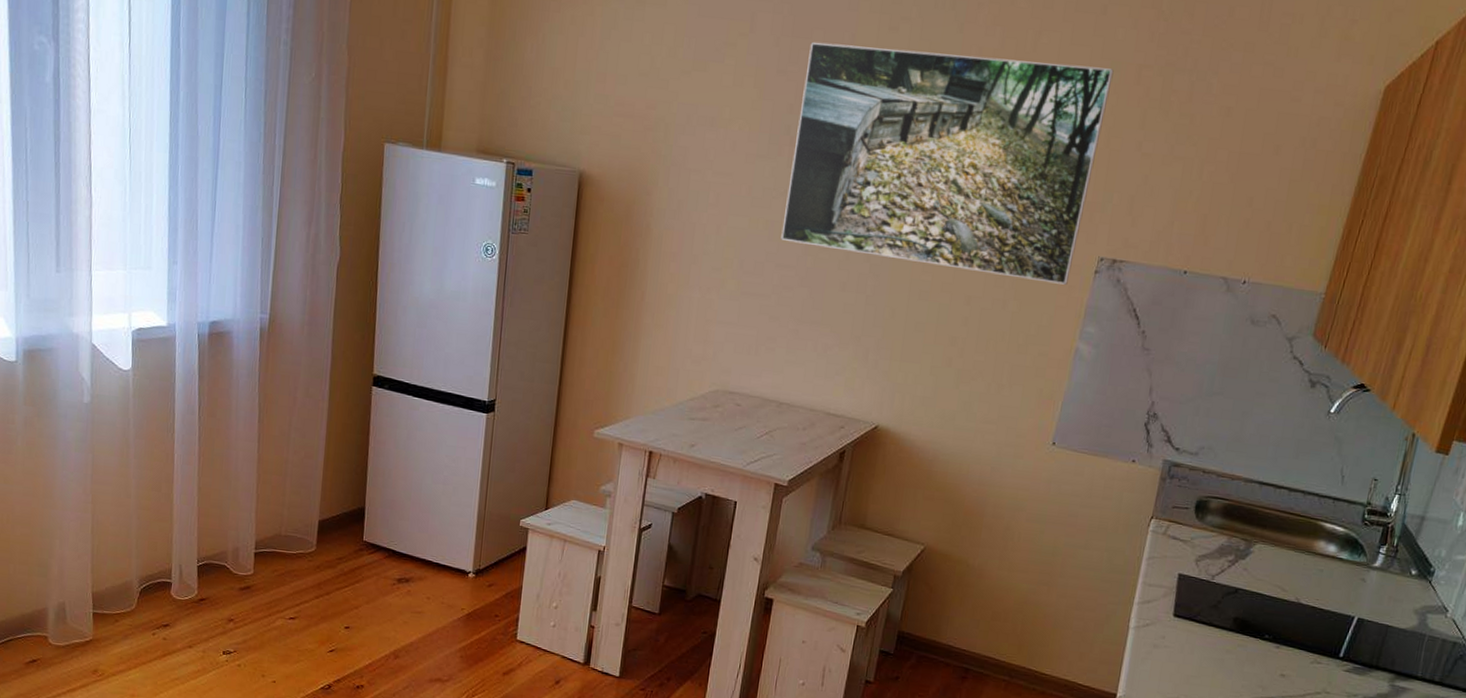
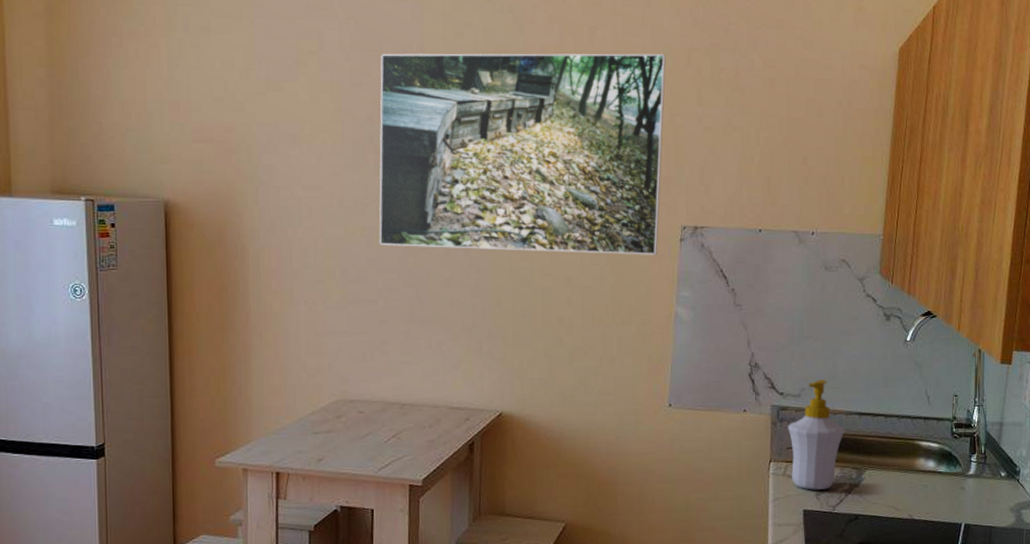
soap bottle: none [1172,440,1241,557] -> present [788,380,845,490]

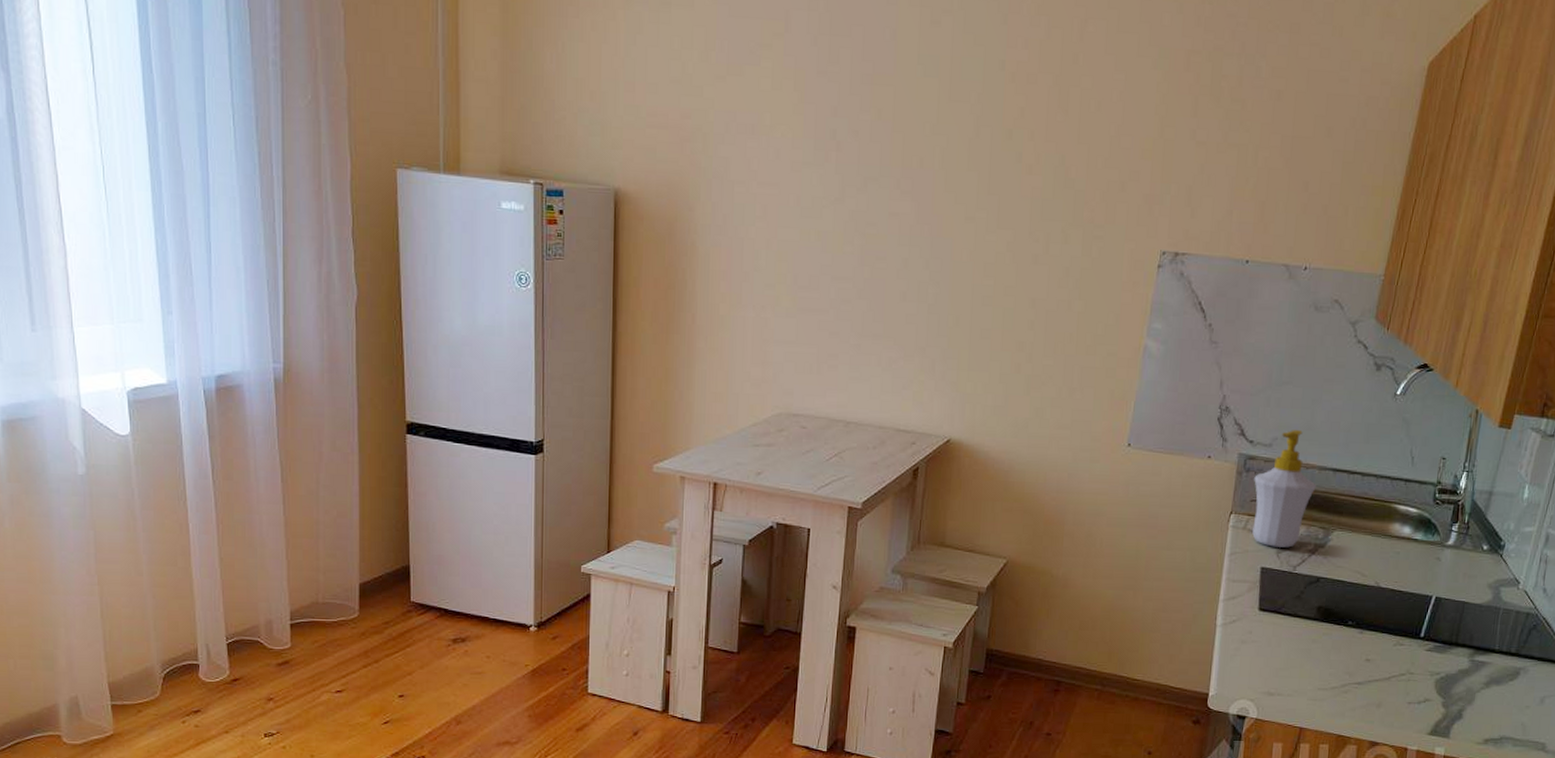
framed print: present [379,53,666,255] -> none [835,39,1163,281]

